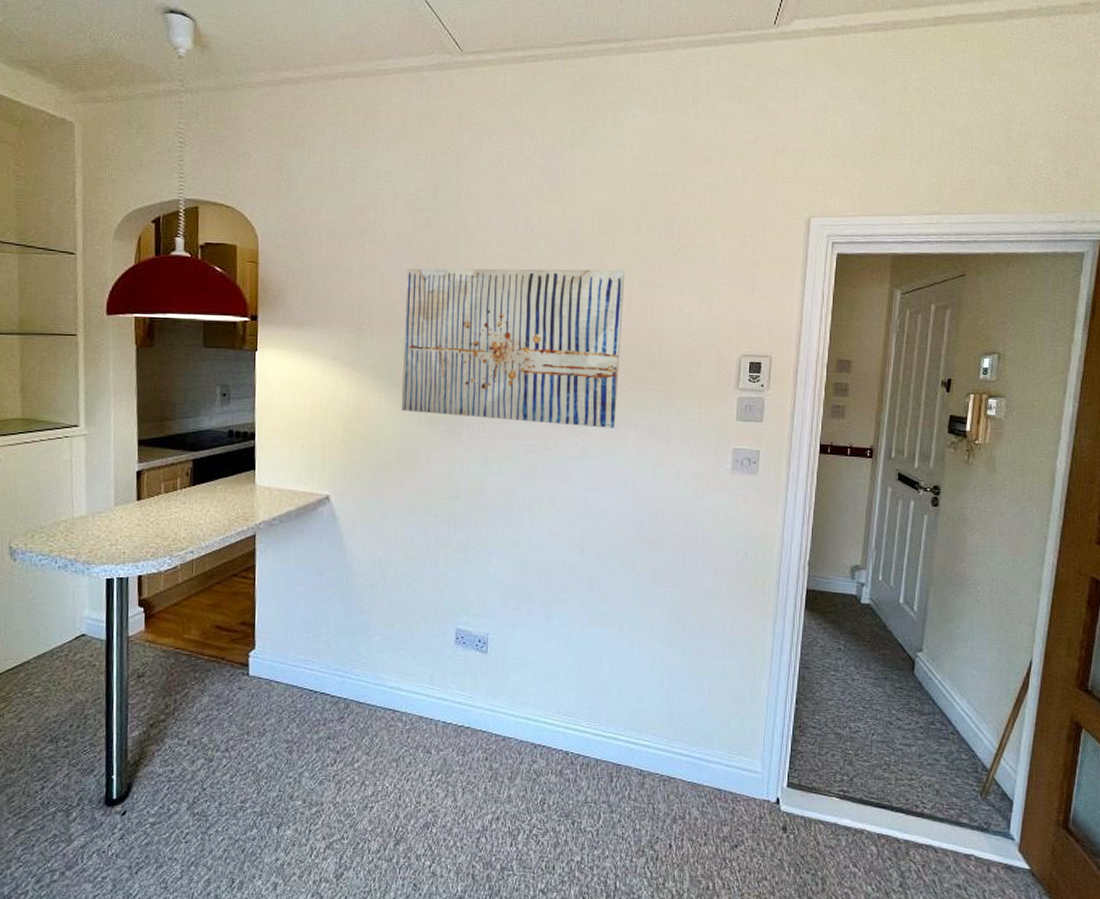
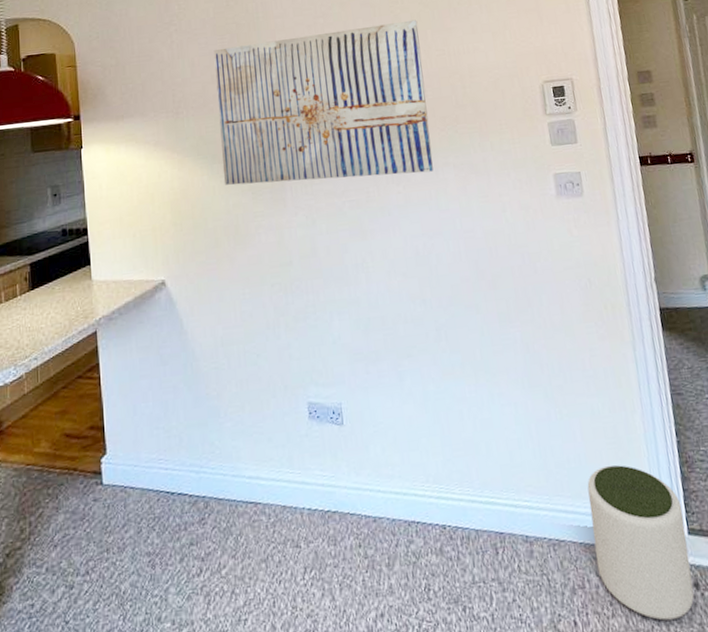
plant pot: none [699,720,787,853] -> present [587,464,694,621]

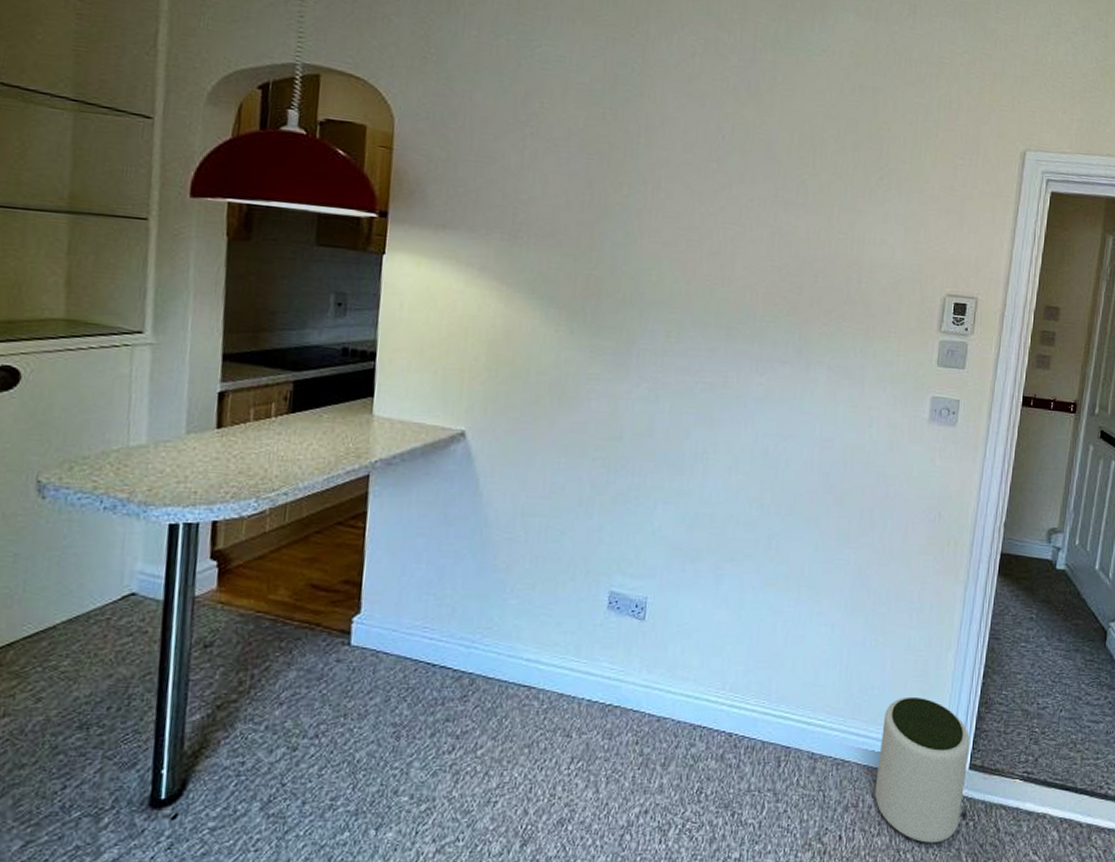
wall art: present [213,19,433,185] -> none [558,170,826,368]

